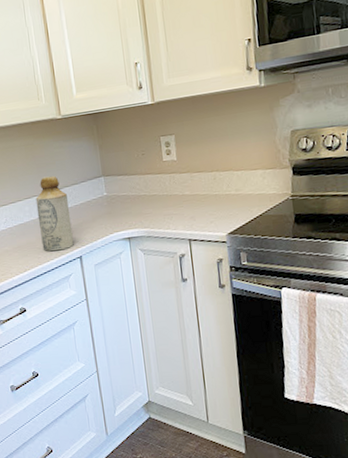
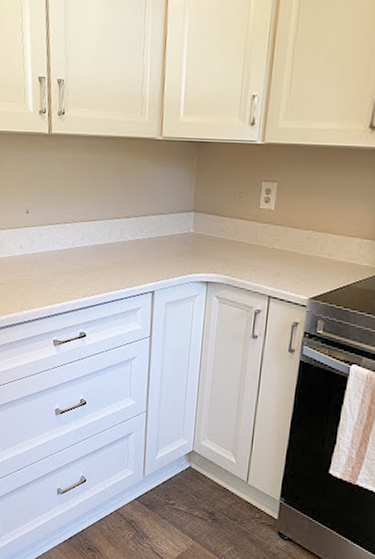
bottle: present [35,175,74,252] -> none [115,199,152,281]

